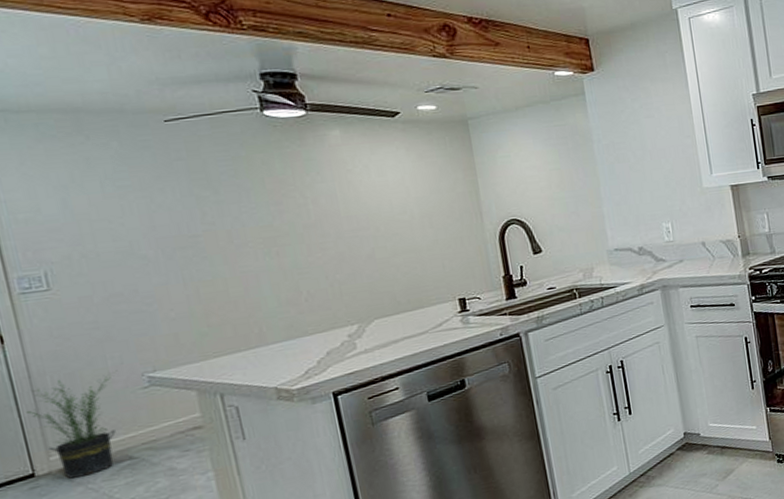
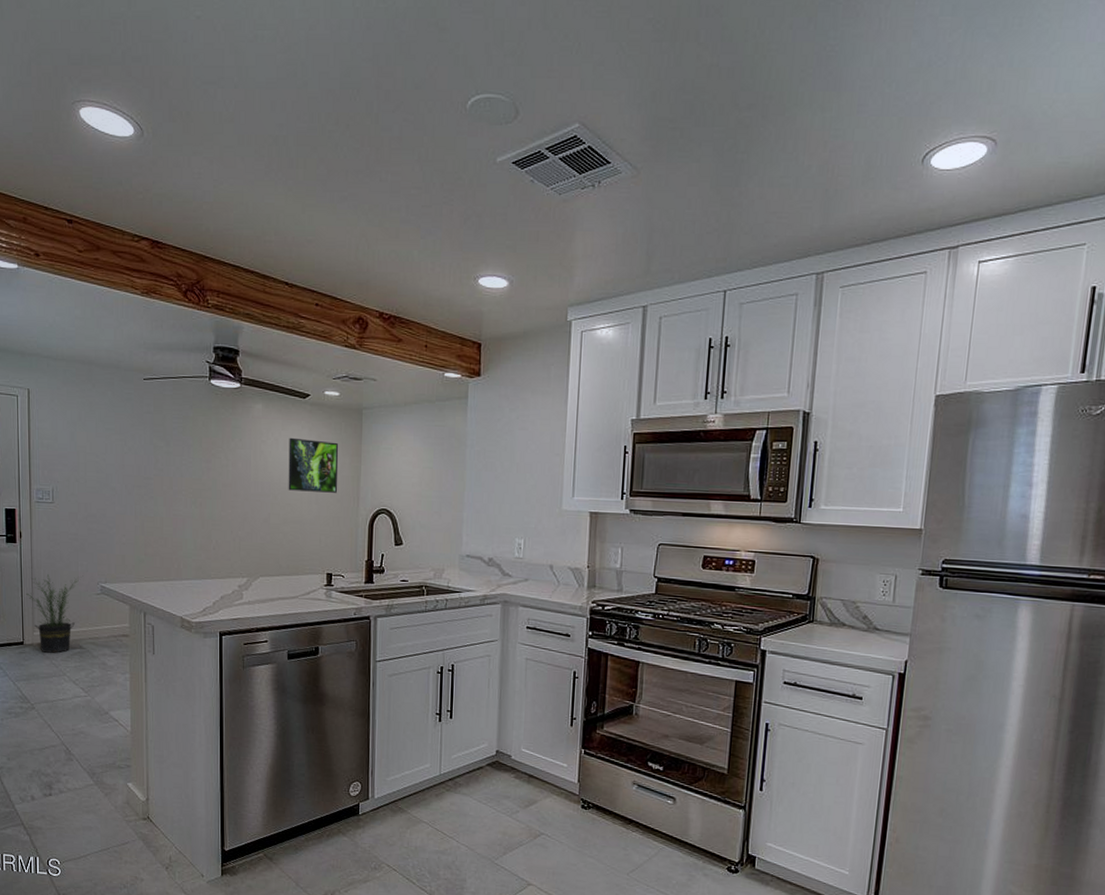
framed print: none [382,158,455,219] -> present [288,437,339,493]

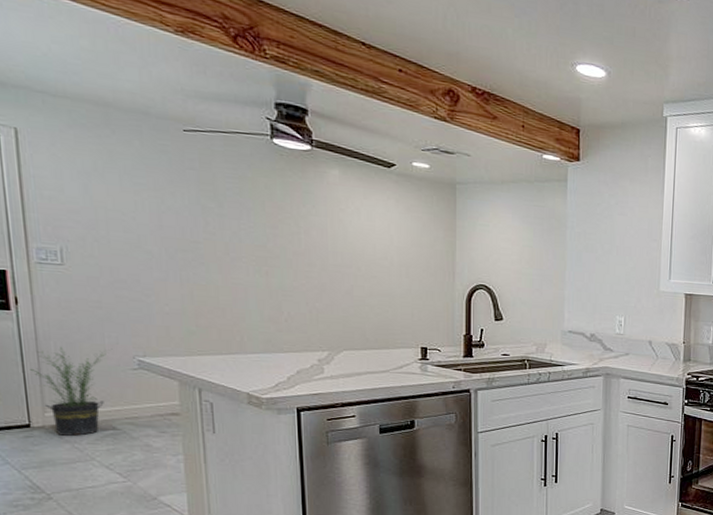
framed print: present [288,437,339,493] -> none [372,207,431,267]

